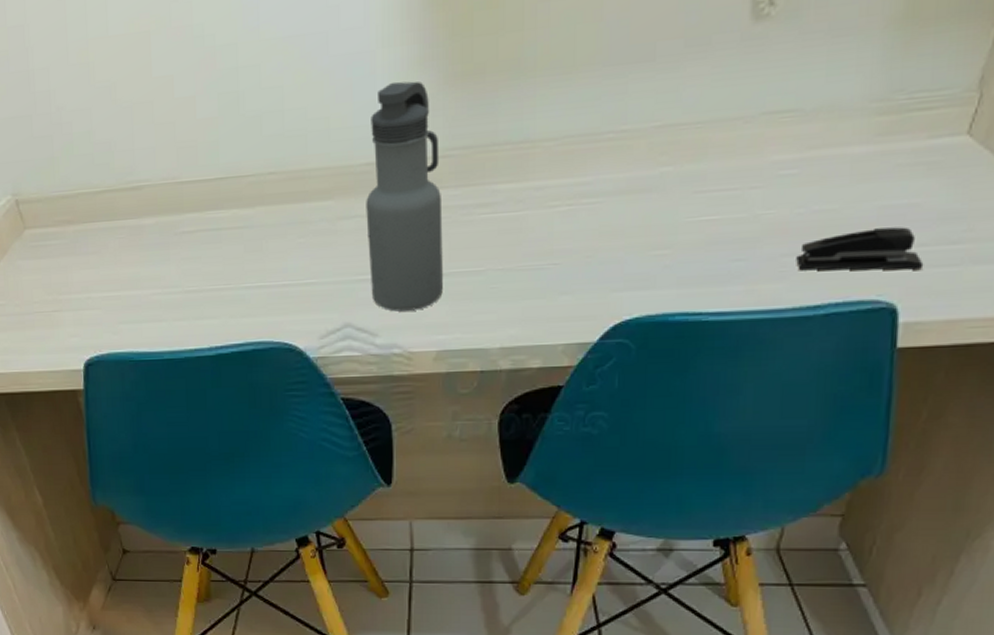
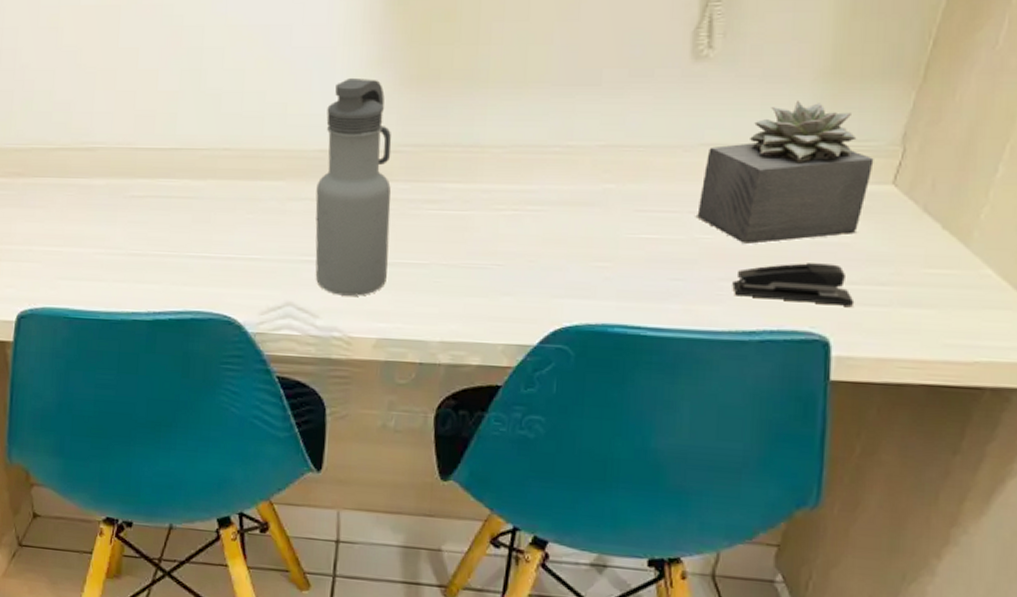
succulent plant: none [757,52,948,217] -> present [695,100,874,245]

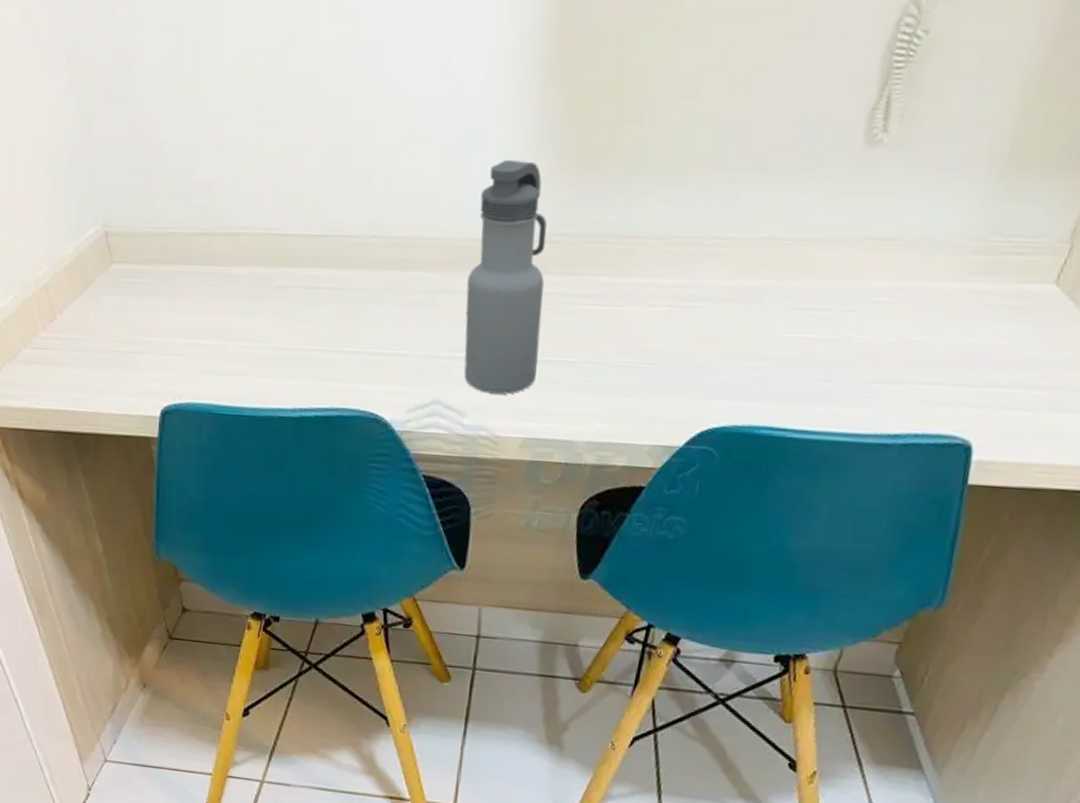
succulent plant: present [695,100,874,245] -> none [852,191,1040,346]
stapler: present [732,263,855,306] -> none [882,365,1002,410]

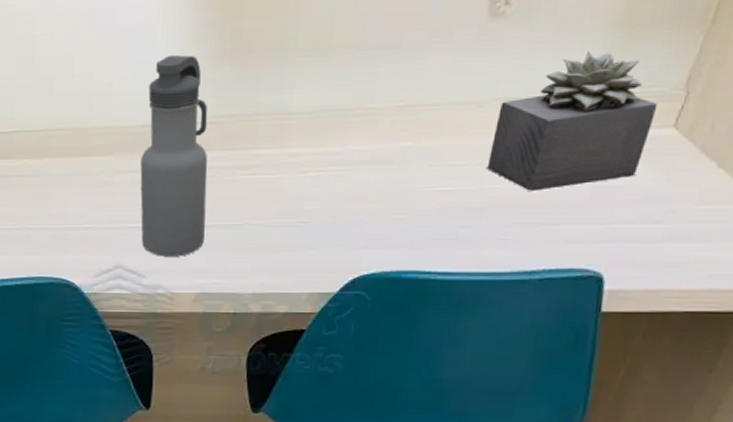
succulent plant: none [852,191,1040,346] -> present [485,50,658,192]

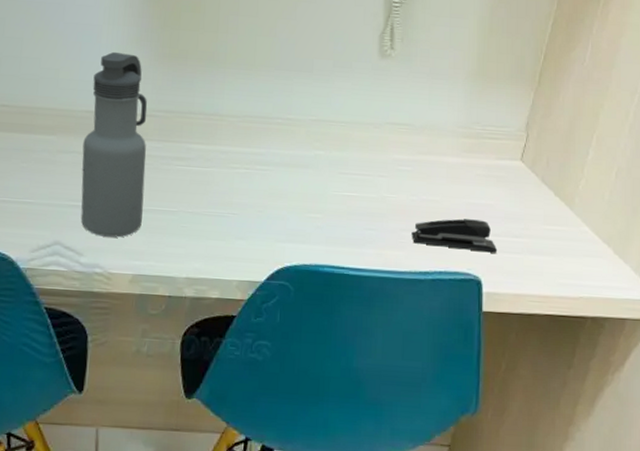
succulent plant: present [485,50,658,192] -> none [383,93,508,204]
stapler: none [516,206,629,244] -> present [411,219,498,253]

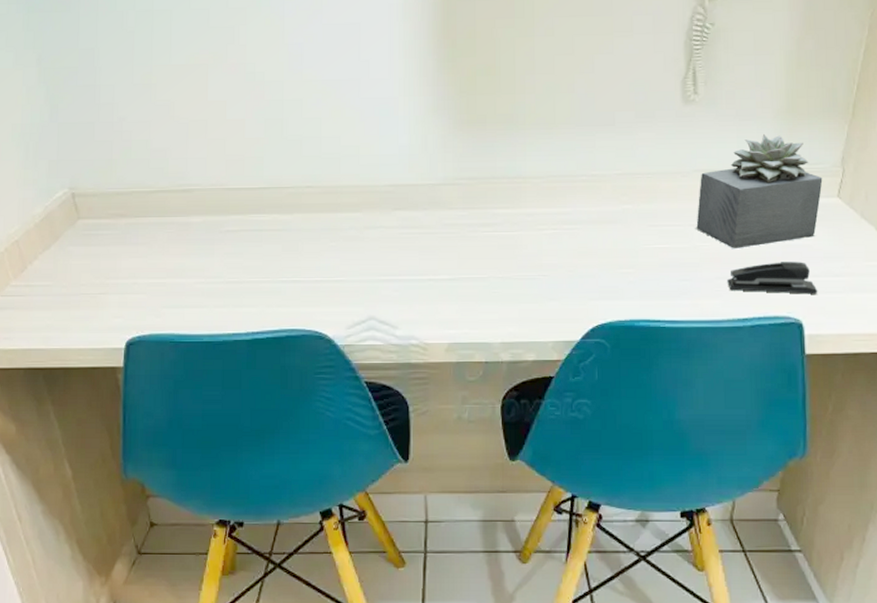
water bottle: present [80,51,148,238] -> none [389,123,453,308]
succulent plant: none [383,93,508,204] -> present [695,133,823,250]

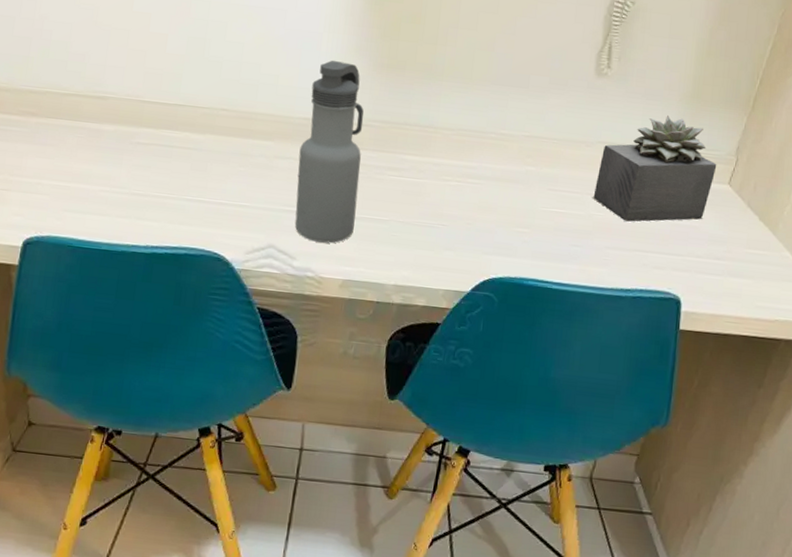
water bottle: none [389,123,453,308] -> present [294,60,364,244]
stapler: present [727,262,818,294] -> none [615,239,699,274]

